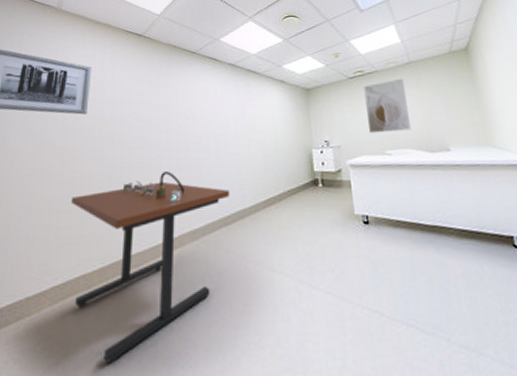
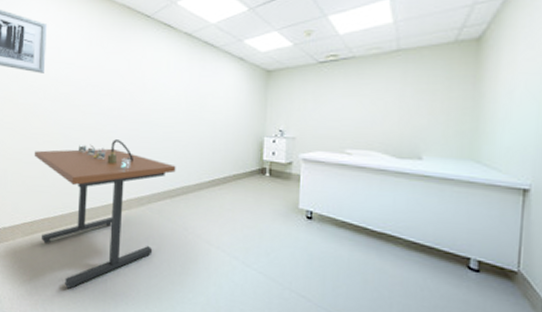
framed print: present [363,78,411,134] -> none [330,68,386,131]

